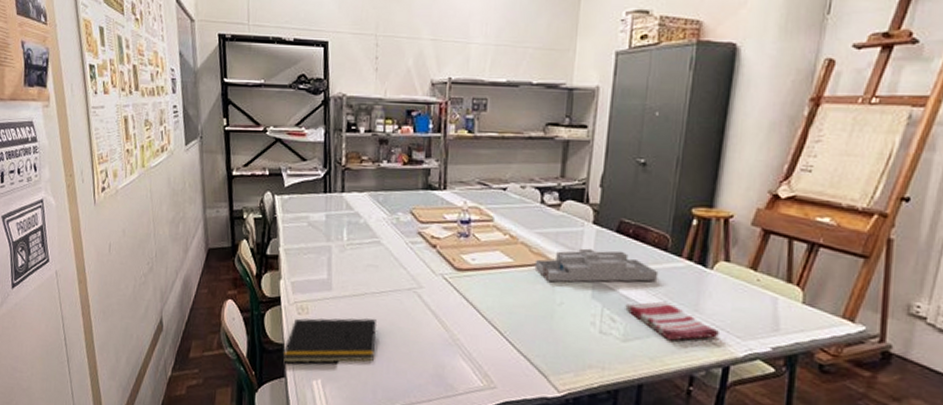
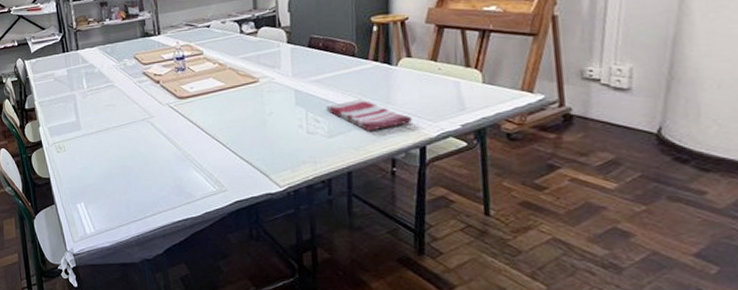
notepad: present [282,318,378,364] -> none [50,147,123,193]
desk organizer: present [534,248,659,283] -> none [243,62,351,97]

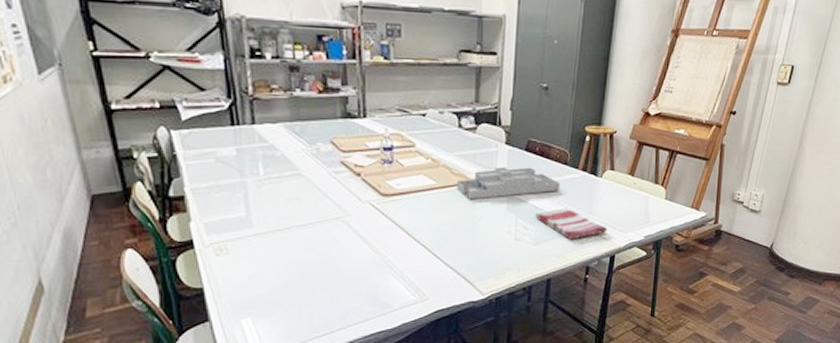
desk organizer: none [243,62,351,97] -> present [456,167,561,200]

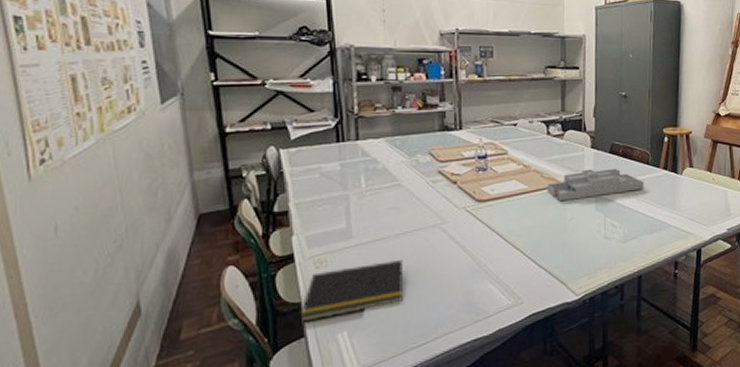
notepad: none [203,250,307,307] -> present [300,259,404,322]
dish towel: present [535,208,608,240] -> none [622,205,692,236]

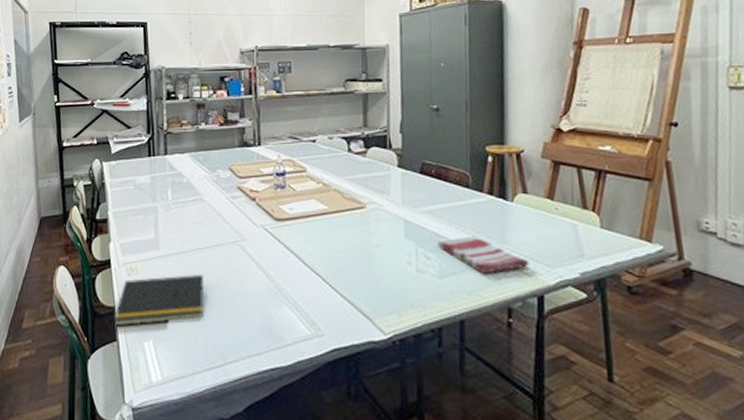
desk organizer: present [546,168,645,202] -> none [348,190,464,226]
dish towel: none [622,205,692,236] -> present [437,236,530,274]

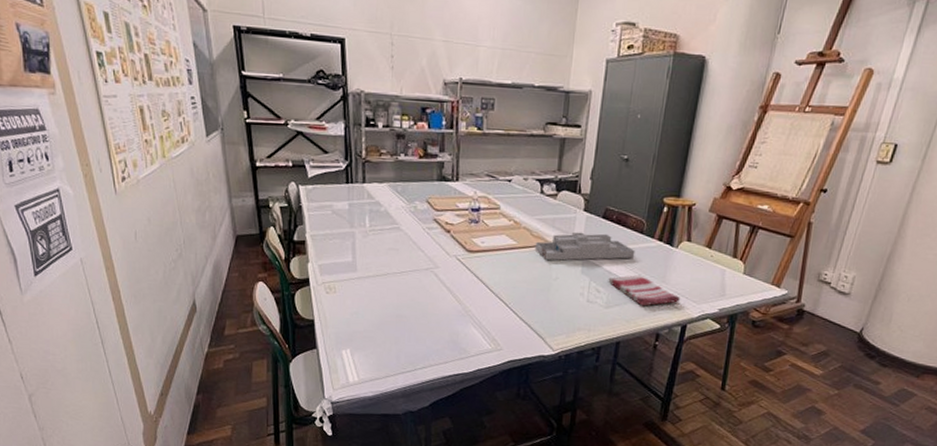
notepad: present [114,274,205,326] -> none [313,295,399,337]
desk organizer: none [348,190,464,226] -> present [534,232,635,261]

